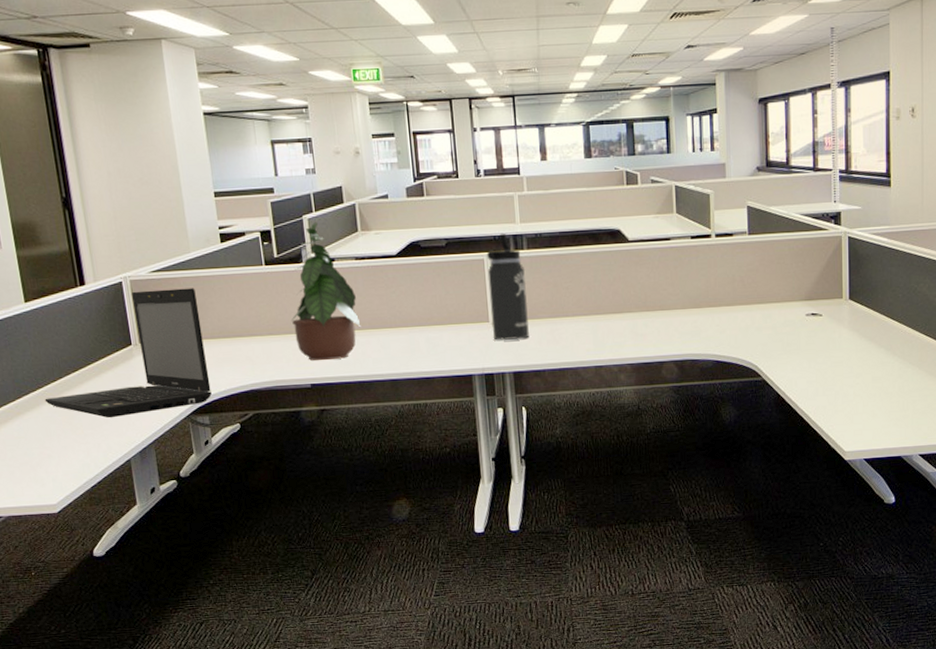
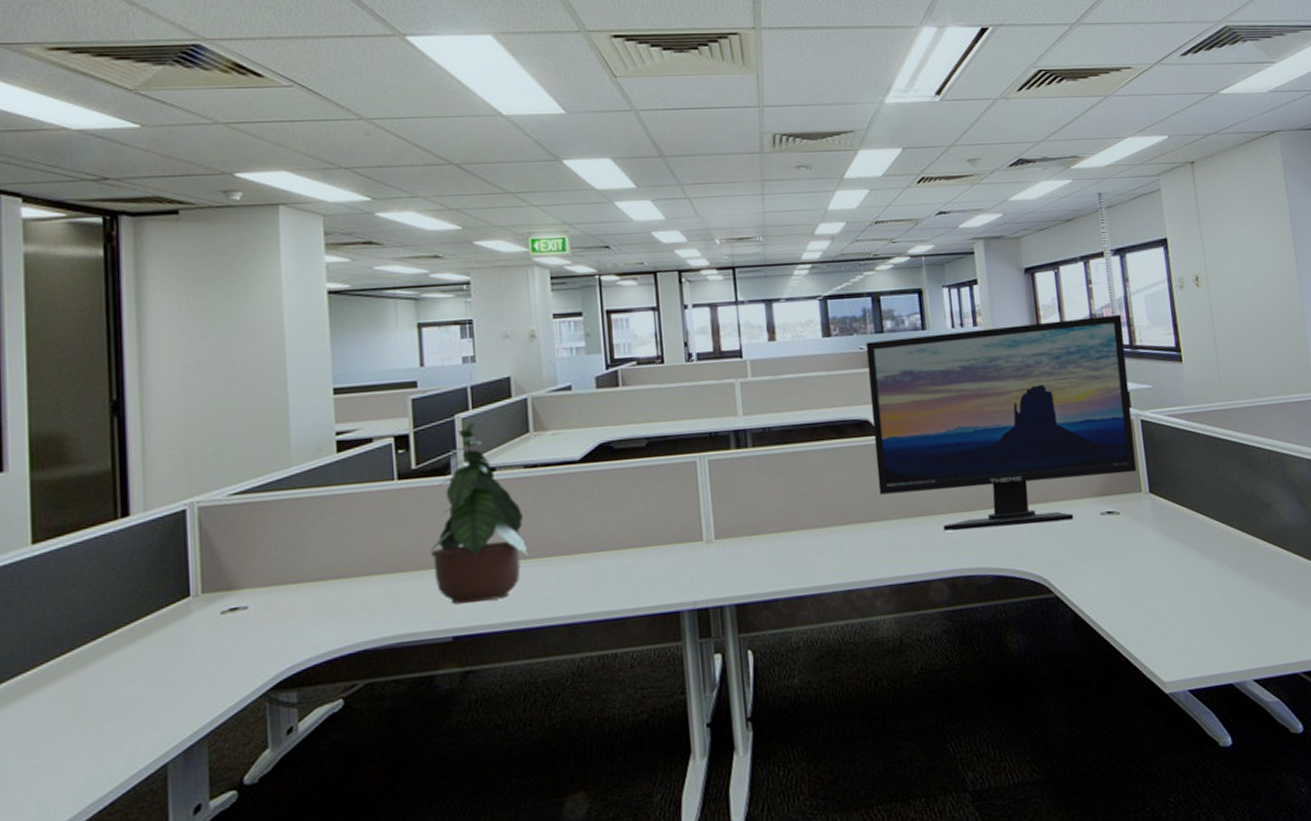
laptop: present [44,288,212,418] -> none [41,513,304,704]
thermos bottle: present [487,233,529,340] -> none [700,428,756,564]
computer monitor: none [619,142,841,323] -> present [865,314,1137,531]

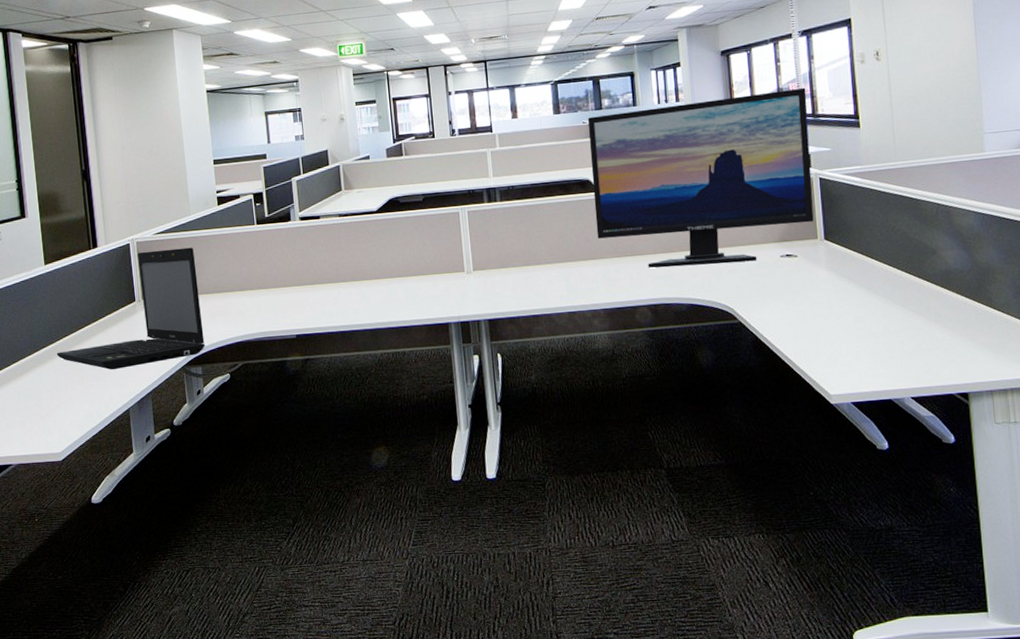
laptop: none [41,513,304,704] -> present [56,247,205,370]
potted plant: present [429,421,529,604] -> none [279,183,344,312]

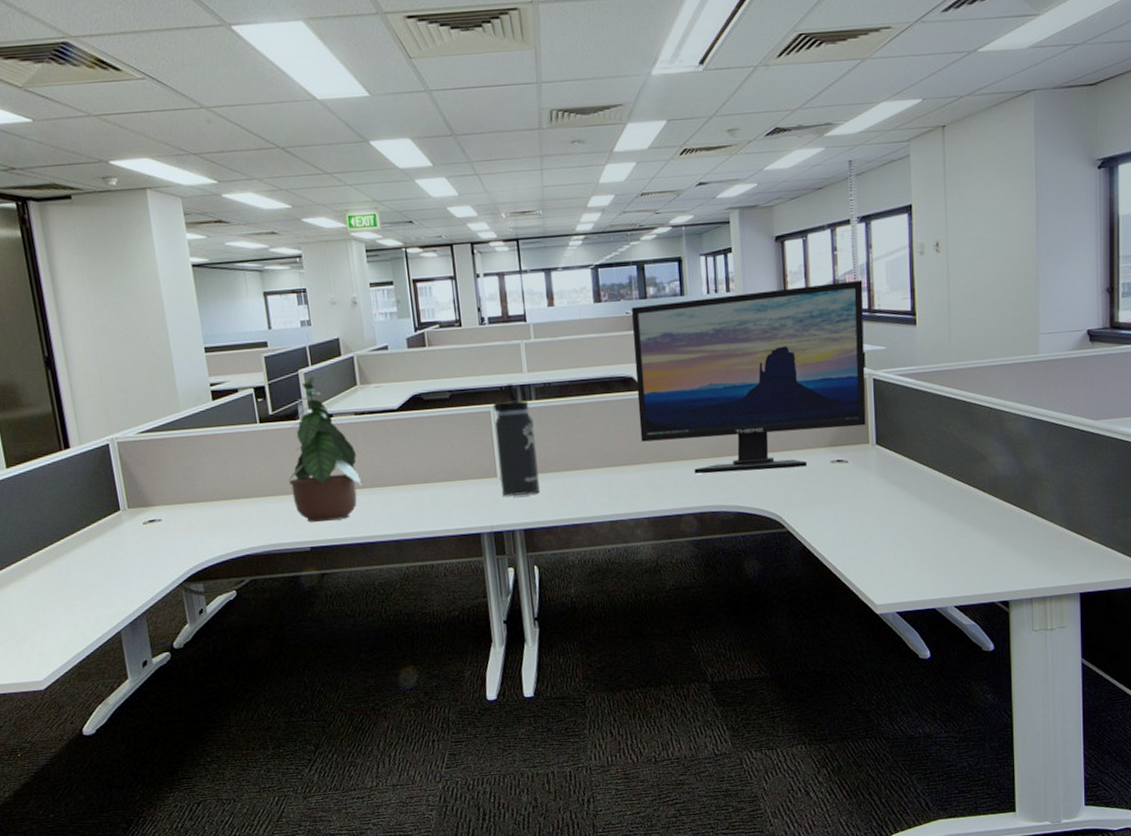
laptop: present [56,247,205,370] -> none [29,448,206,588]
potted plant: none [279,183,344,312] -> present [288,376,362,522]
thermos bottle: none [462,187,503,289] -> present [493,383,540,496]

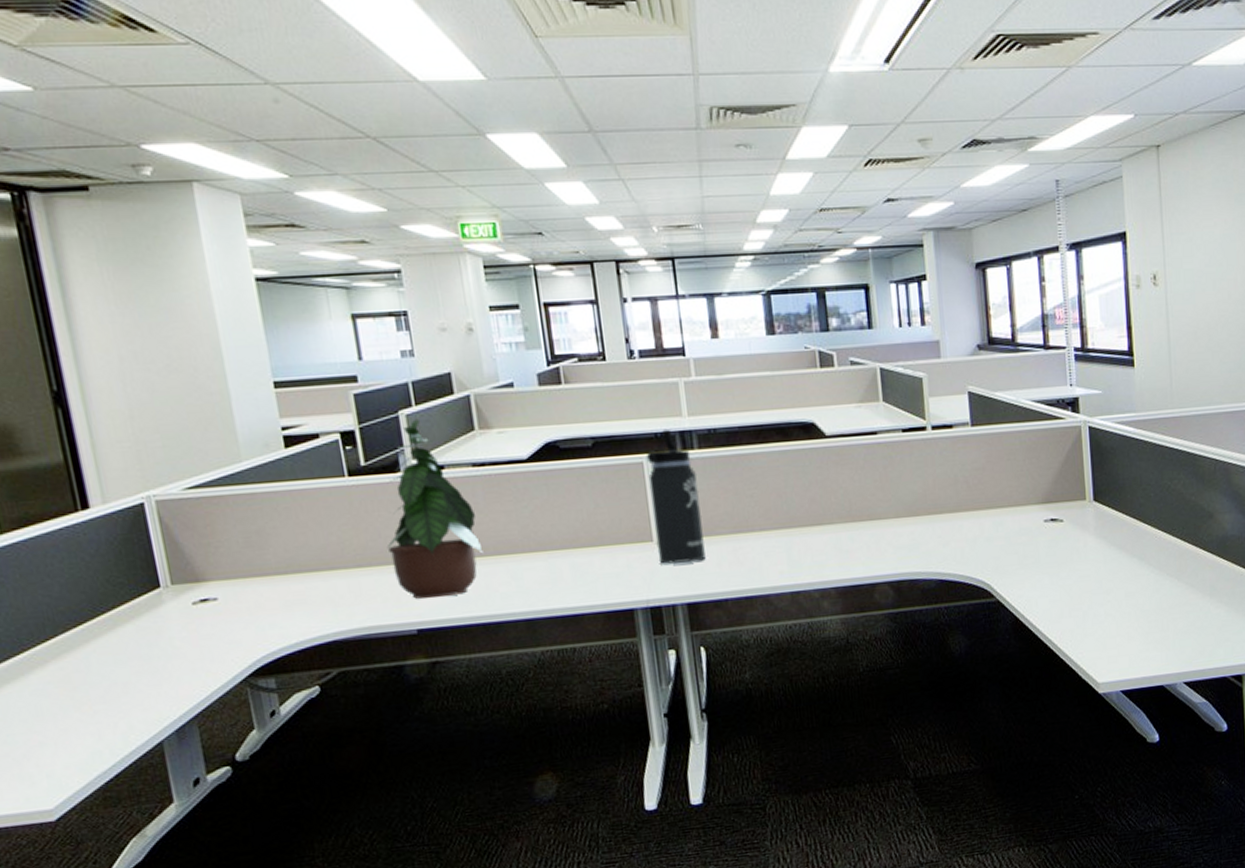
computer monitor: present [631,279,866,474] -> none [810,314,1082,536]

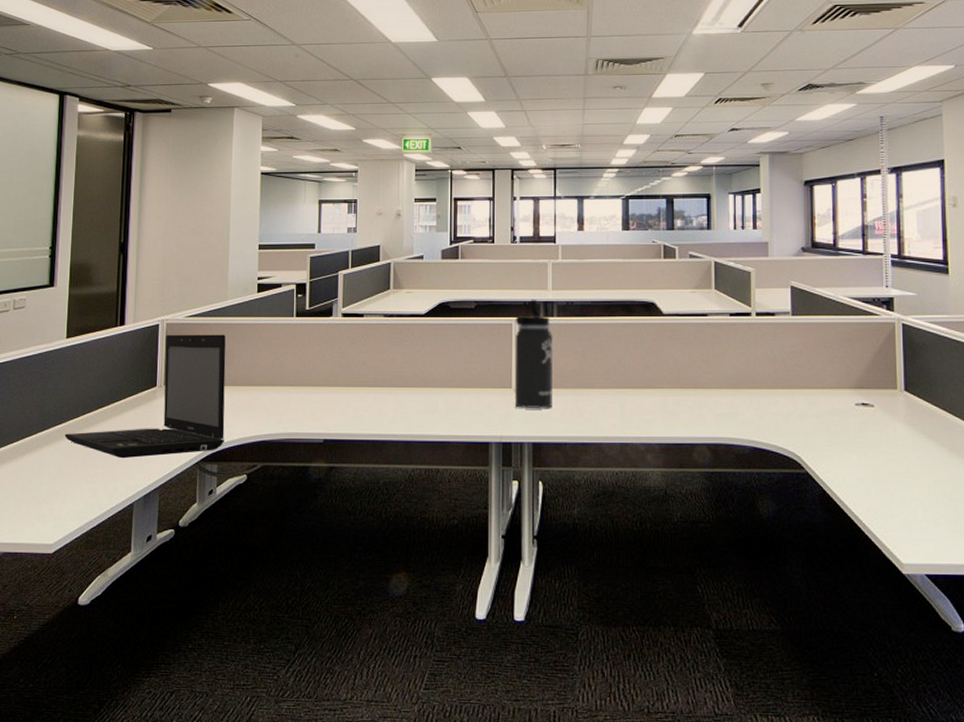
laptop: none [32,508,278,688] -> present [64,334,226,459]
potted plant: present [386,418,484,599] -> none [313,278,381,416]

